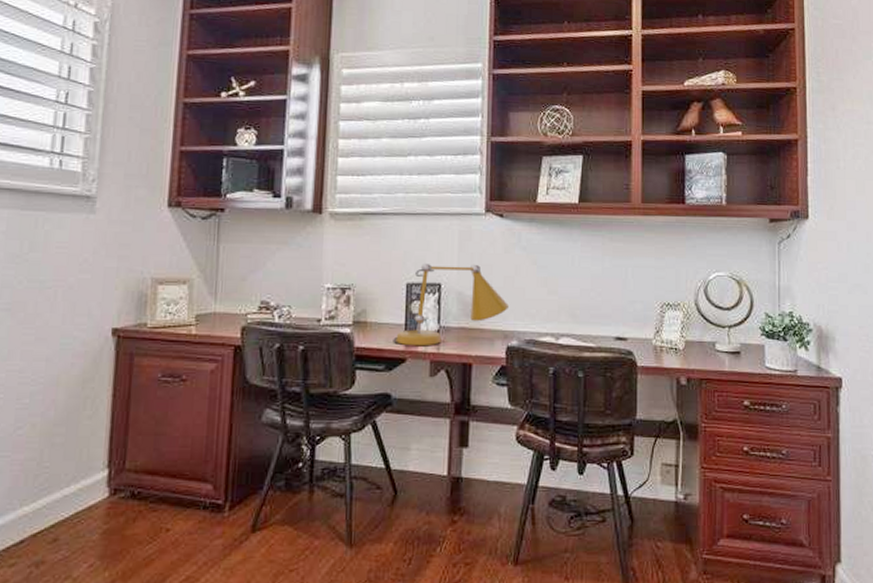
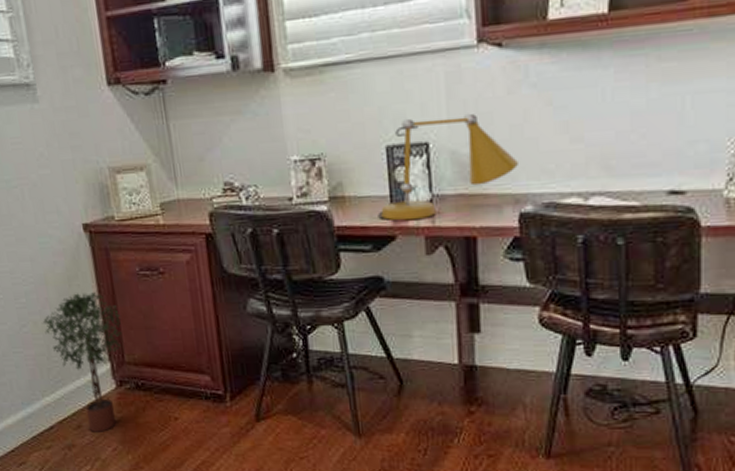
potted tree: none [41,396,132,546] -> present [42,292,122,432]

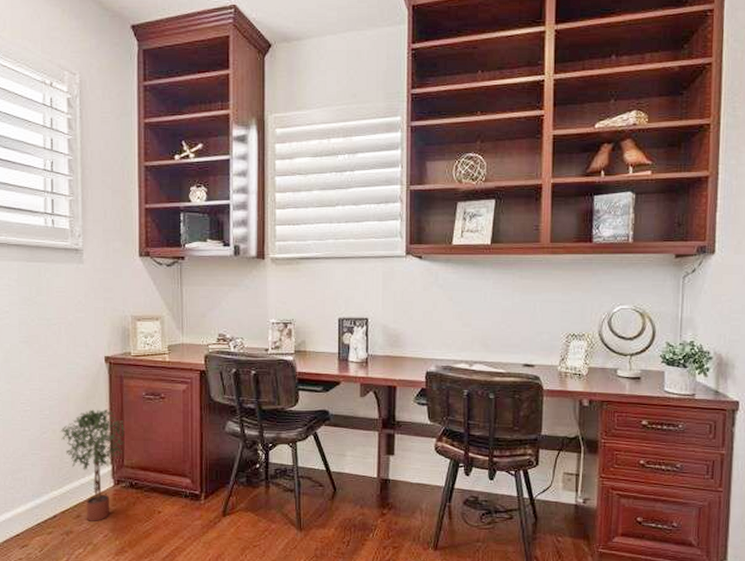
table lamp: present [378,114,518,221] -> none [328,300,427,372]

